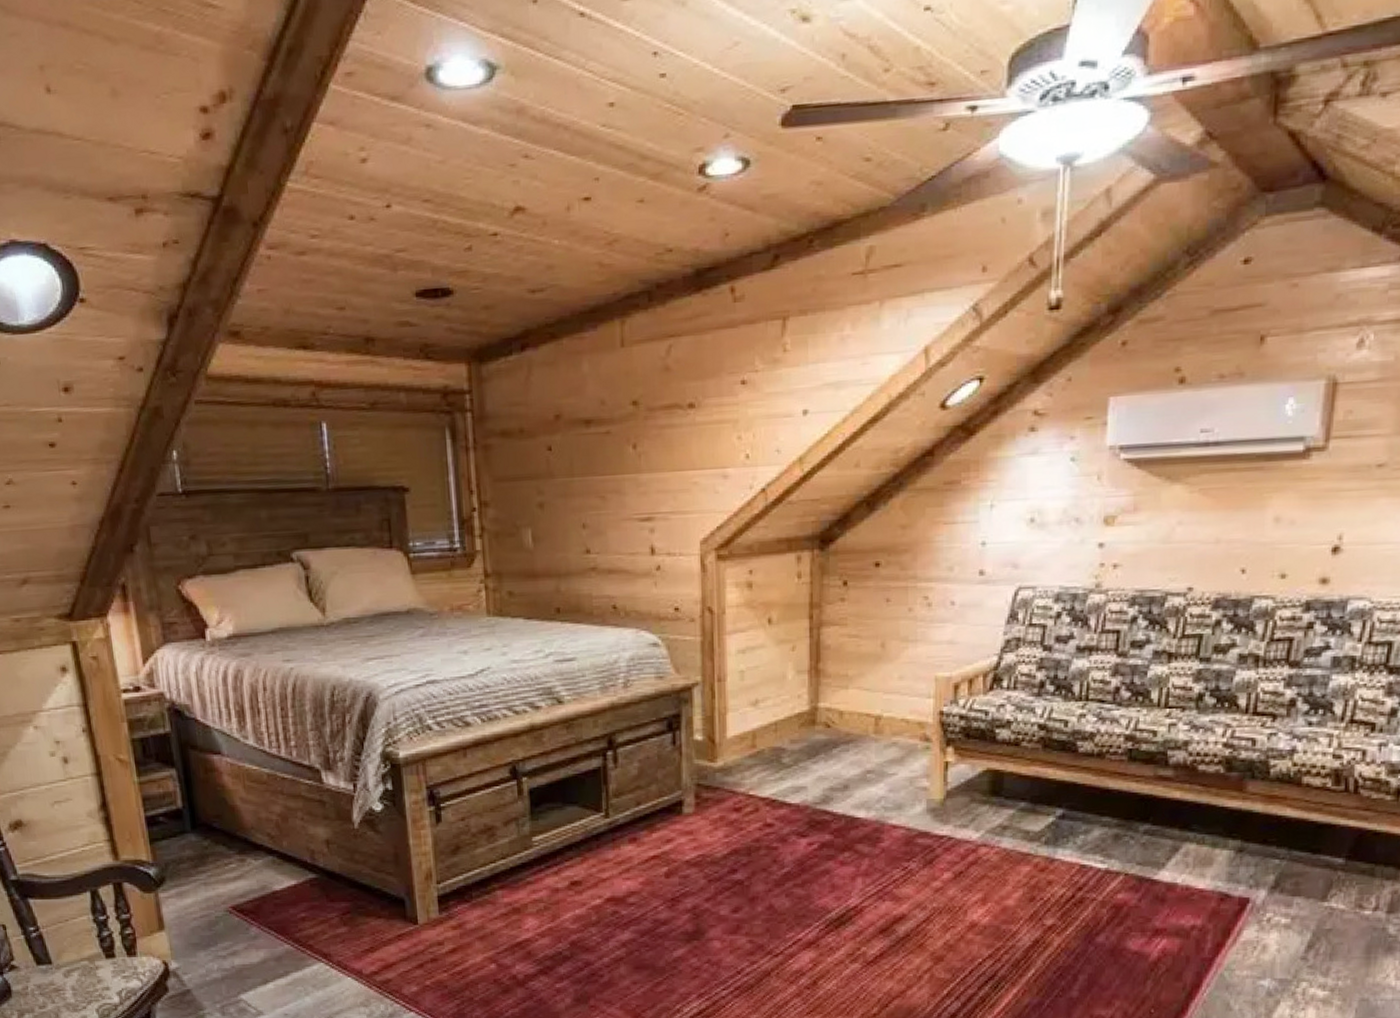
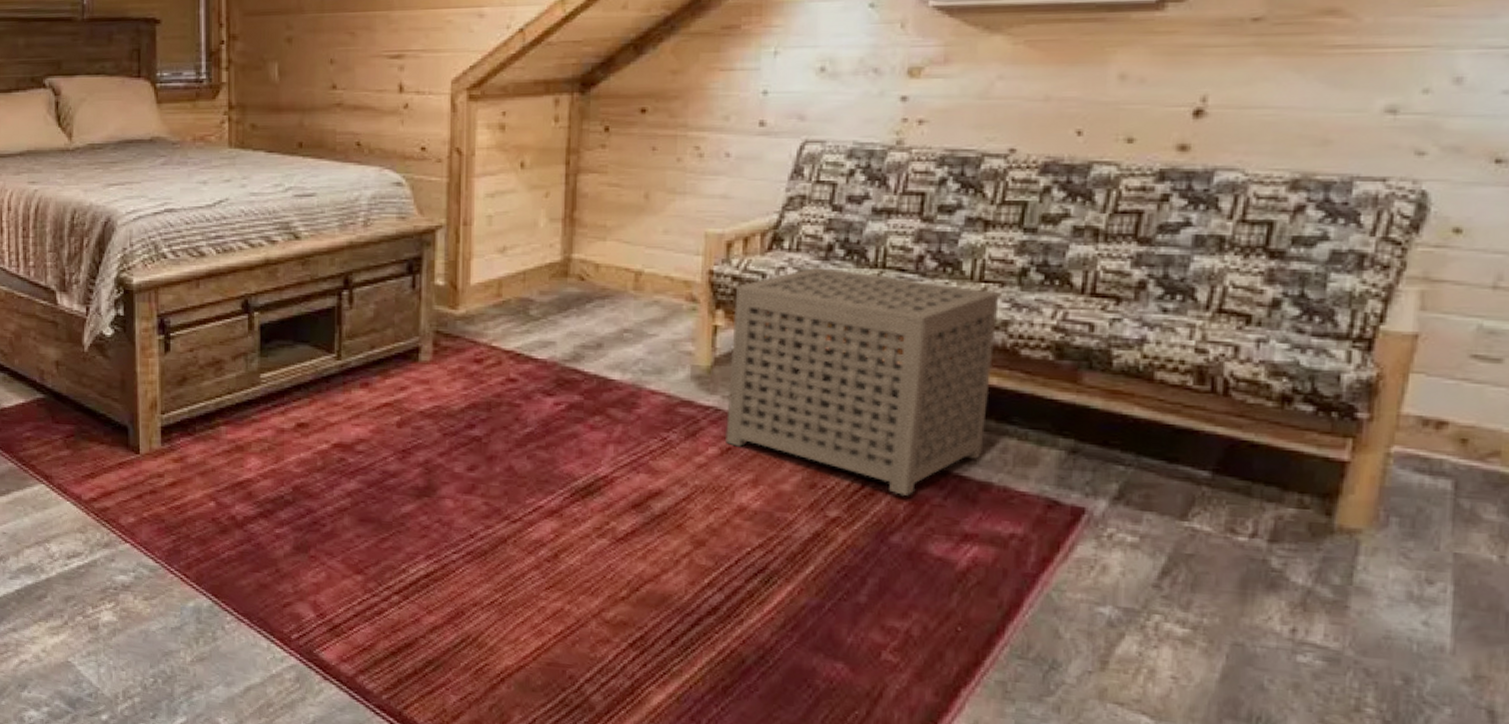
side table: none [958,702,1181,902] -> present [726,266,999,497]

